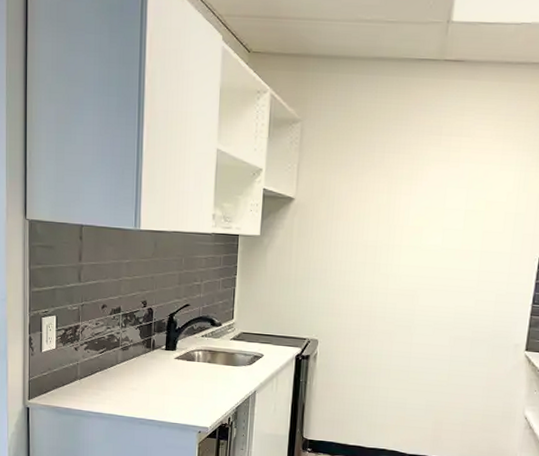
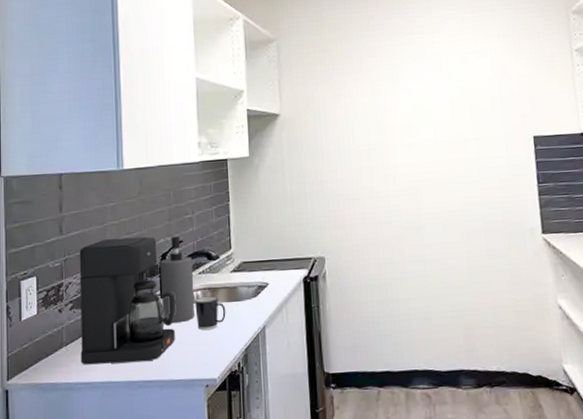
coffee maker: none [92,292,179,404] -> present [79,236,176,365]
soap dispenser: none [165,299,197,376] -> present [156,236,195,323]
mug: none [195,357,223,387] -> present [195,296,226,331]

